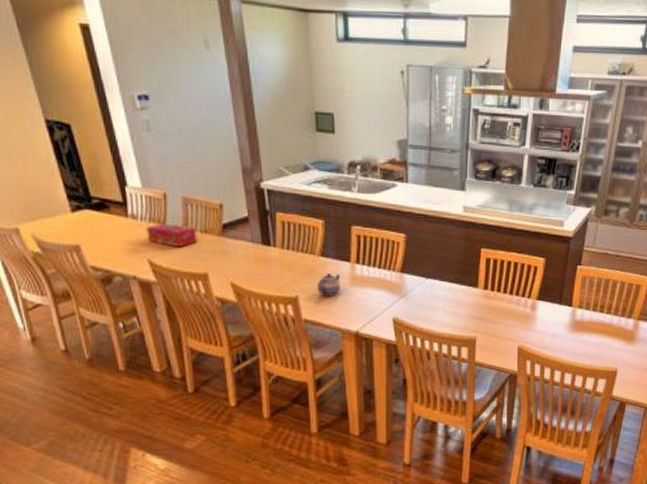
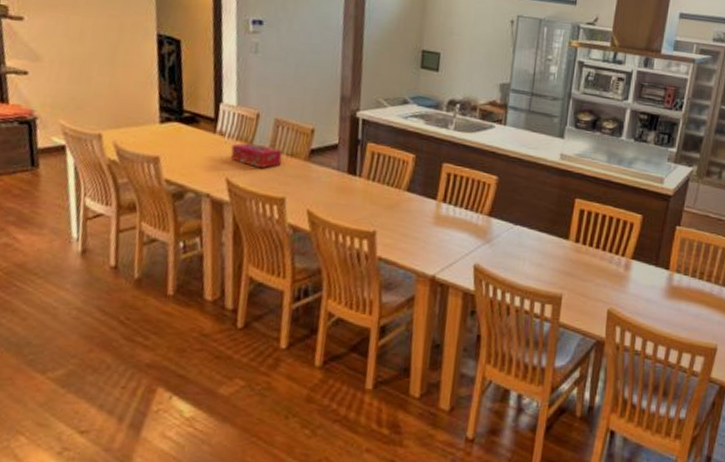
teapot: present [317,273,341,295] -> none [397,209,425,234]

